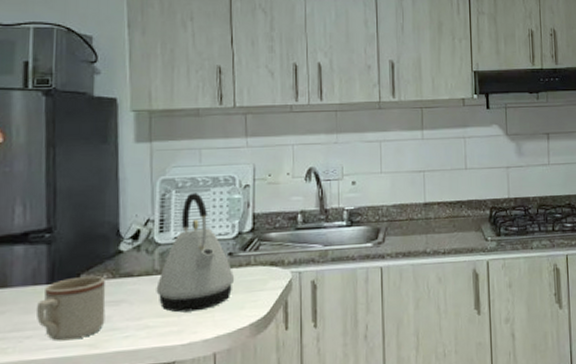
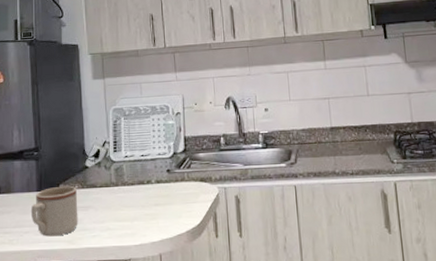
kettle: present [156,192,235,313] -> none [113,119,173,219]

